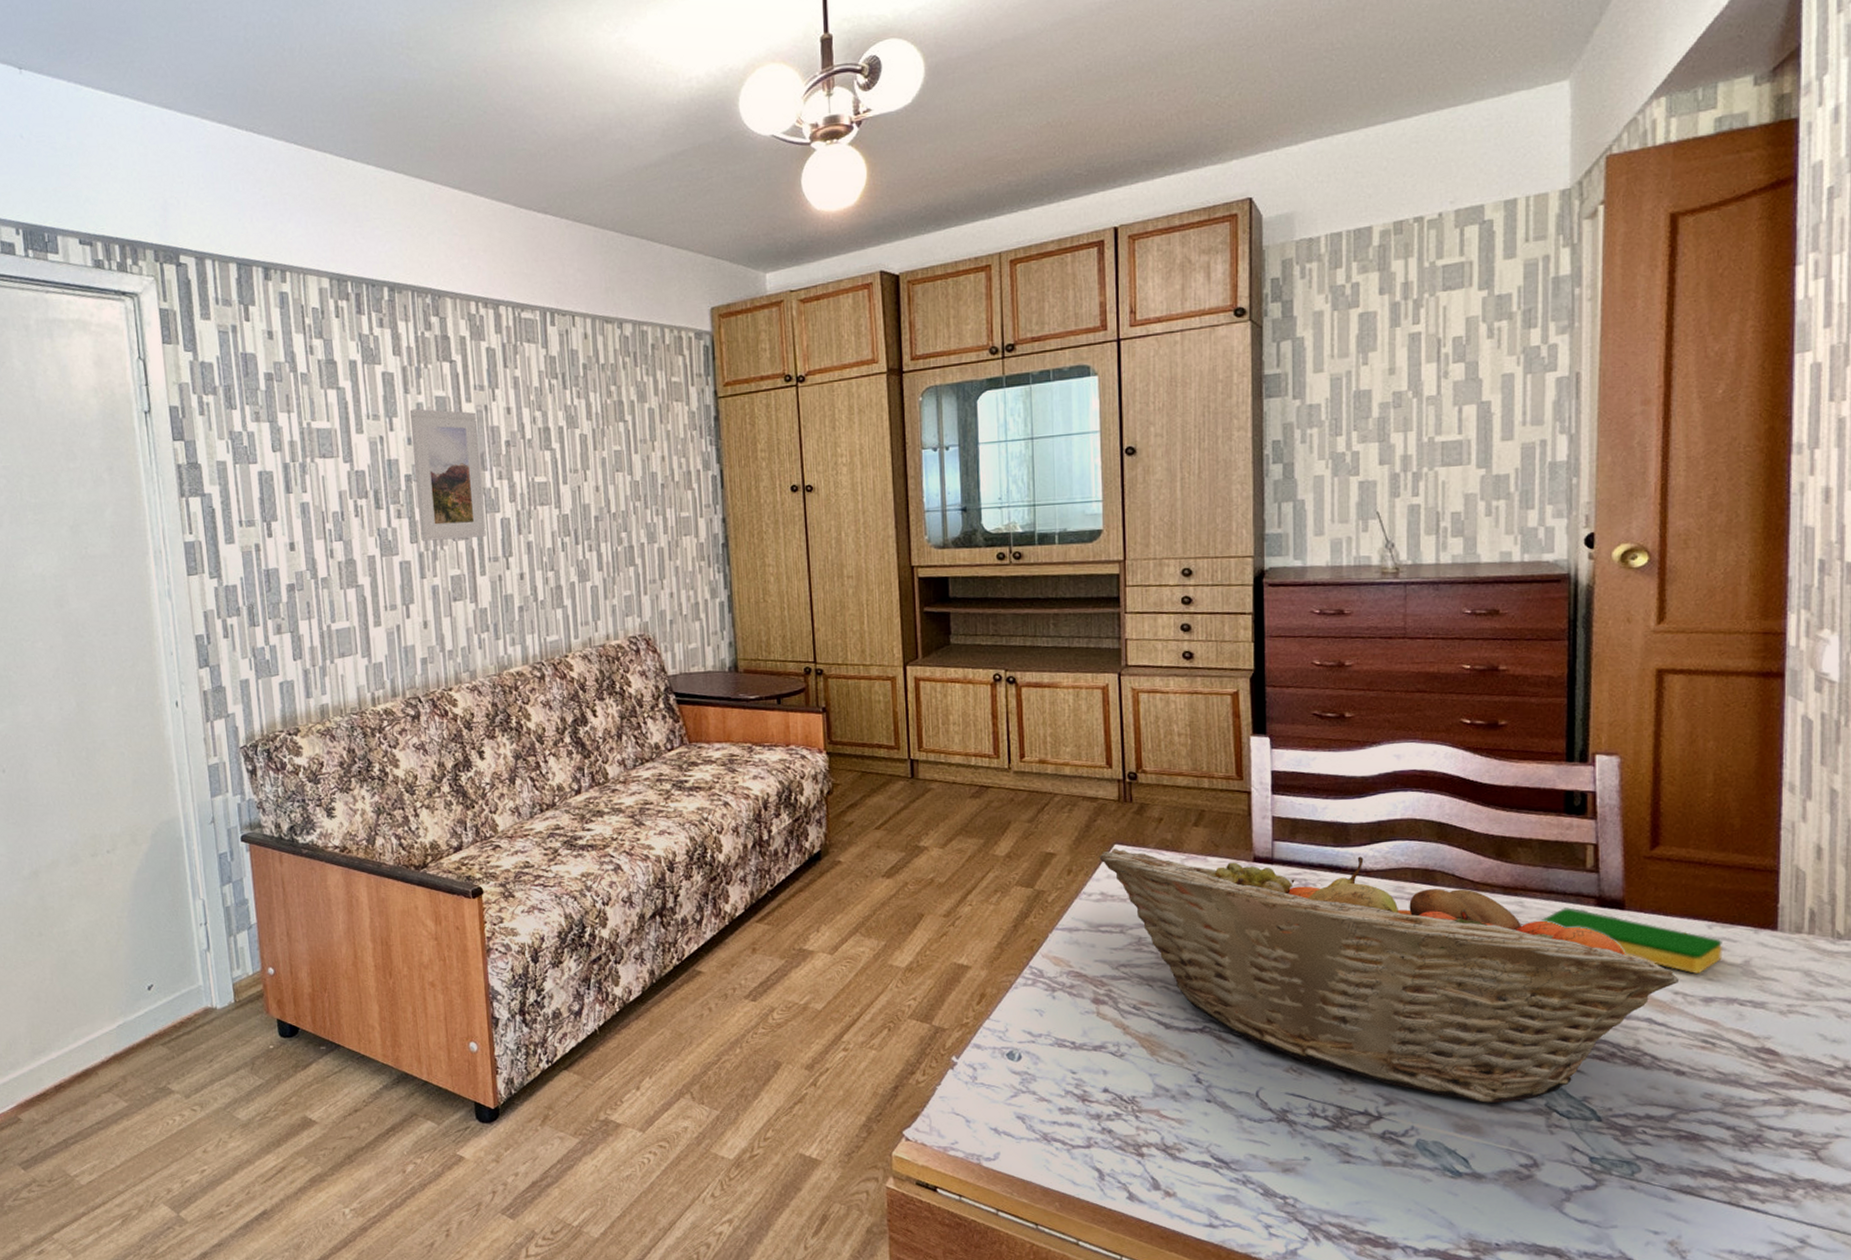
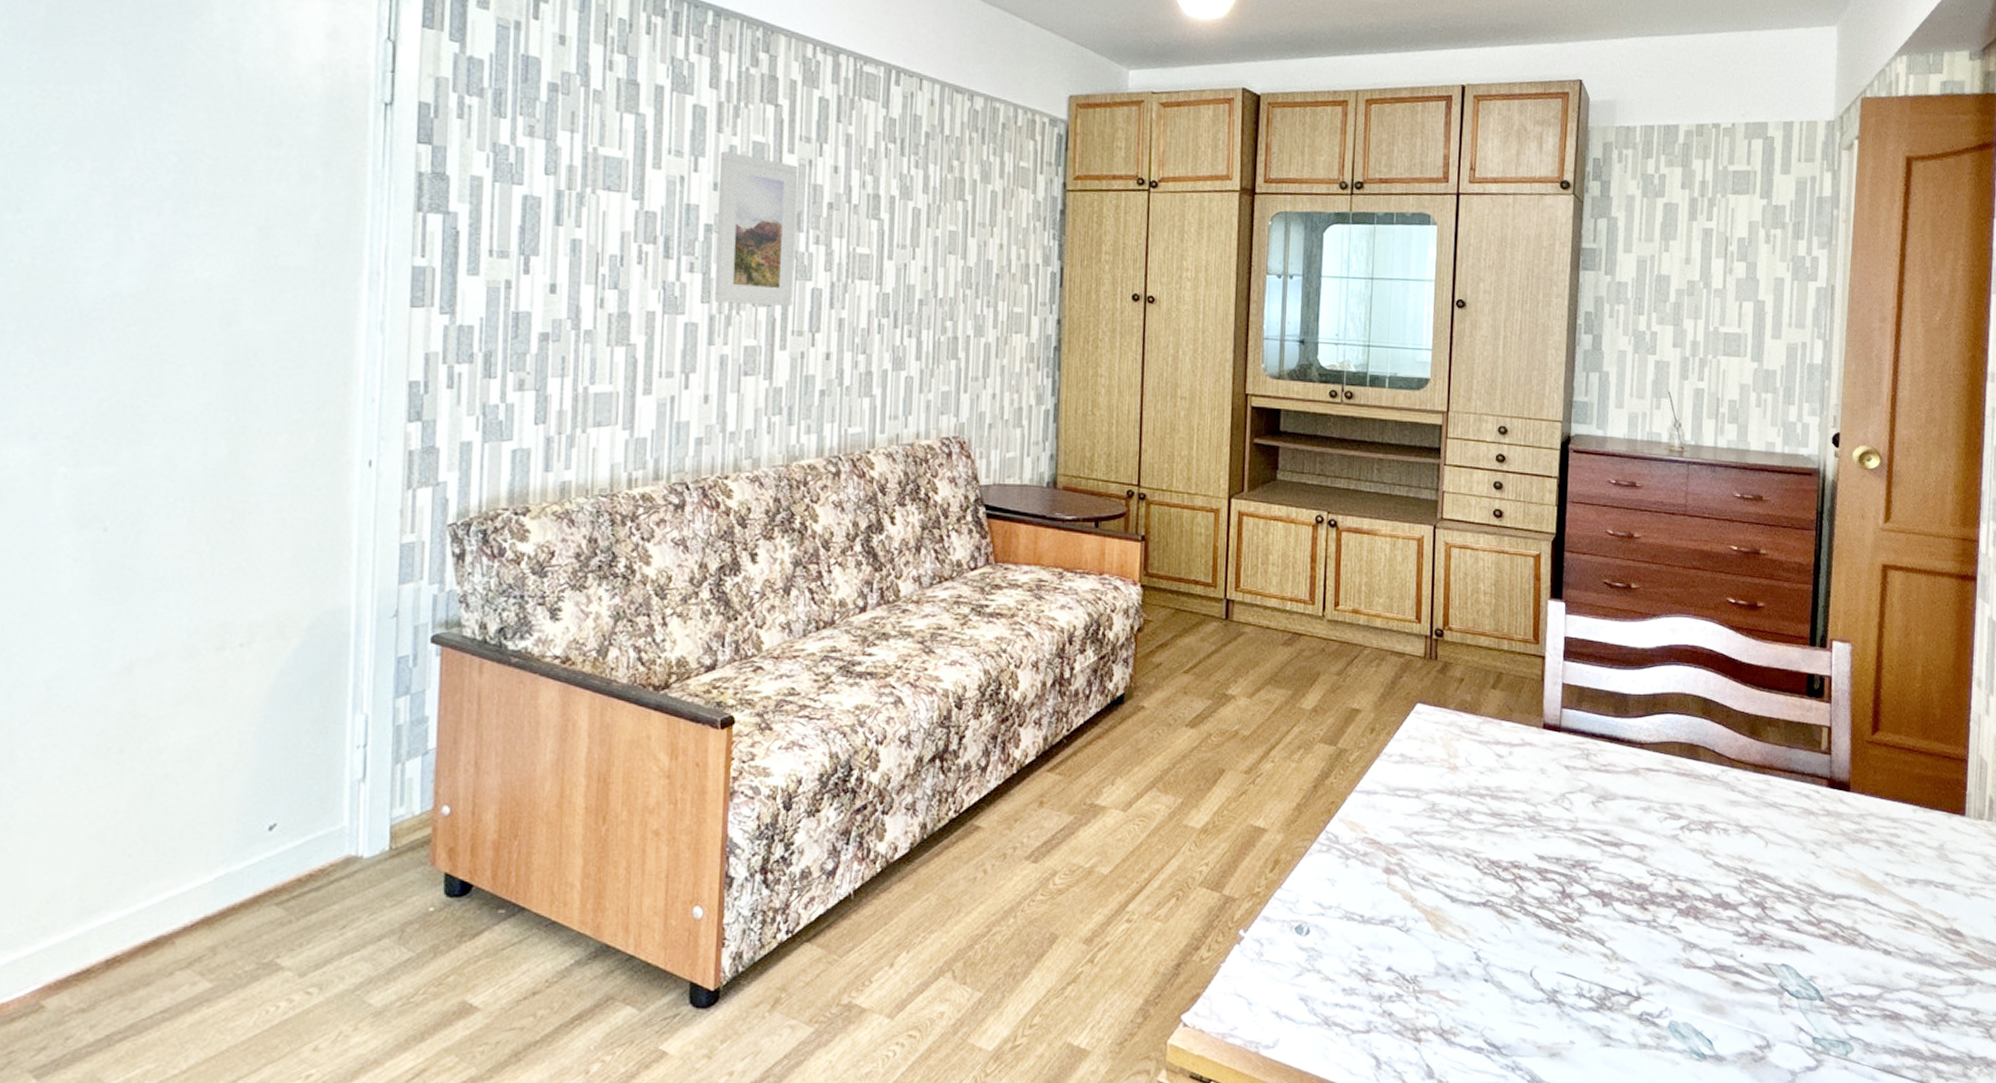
fruit basket: present [1099,848,1678,1103] -> none [1402,708,1889,983]
dish sponge: present [1542,907,1723,974] -> none [1784,787,1924,856]

